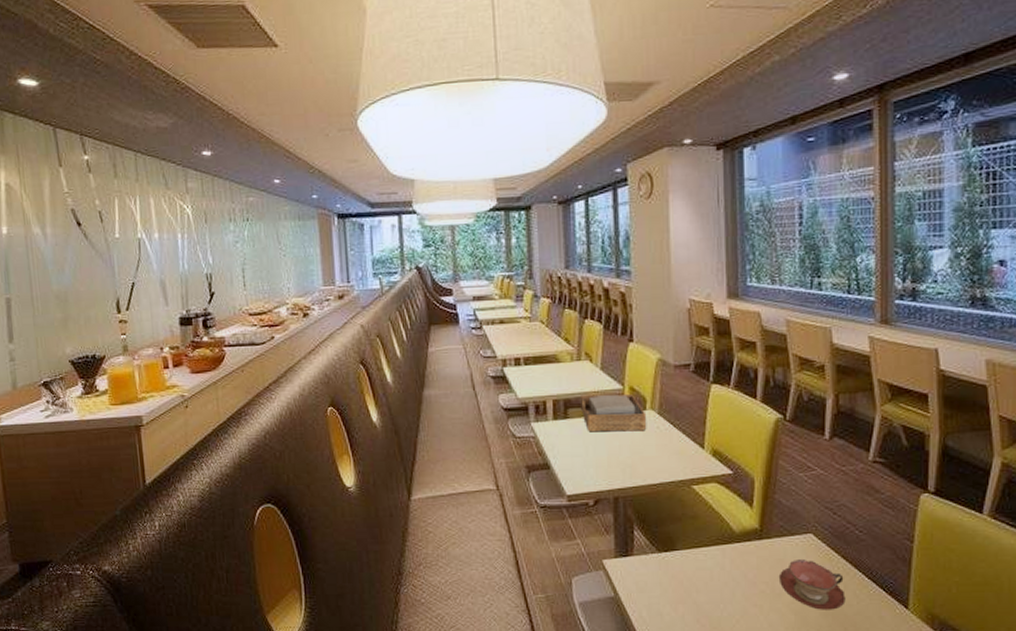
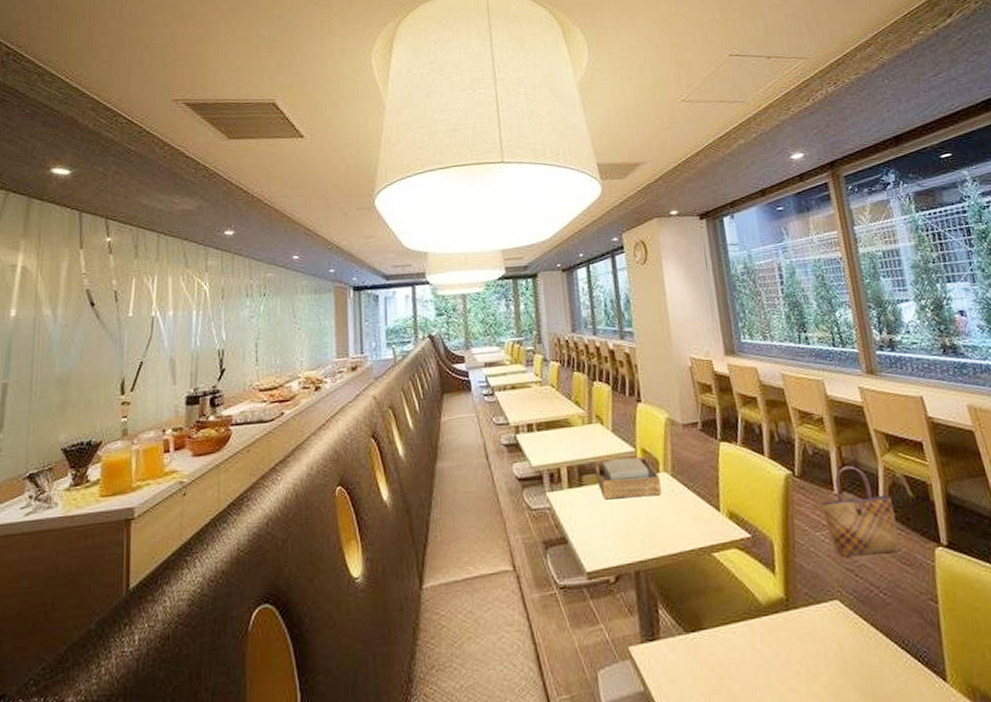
teacup: present [778,560,846,610] -> none [811,631,883,691]
tote bag: none [808,413,885,497] -> present [820,465,900,557]

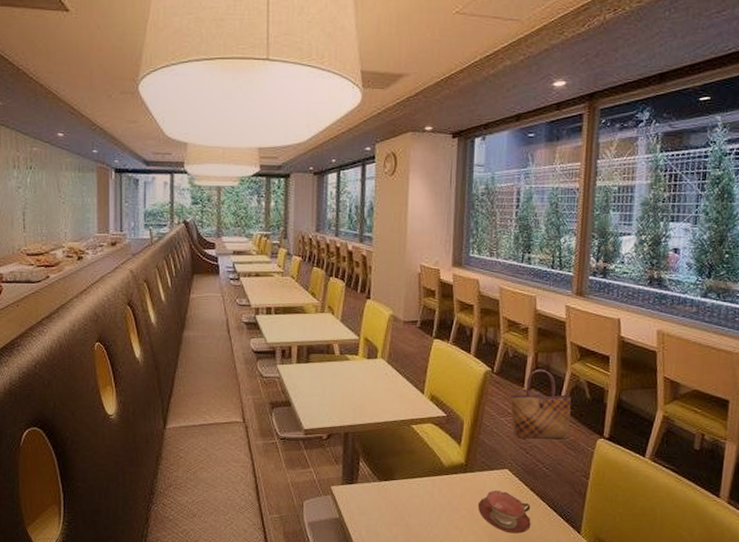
napkin holder: present [593,456,662,500] -> none [320,343,377,377]
teacup: none [811,631,883,691] -> present [477,491,531,534]

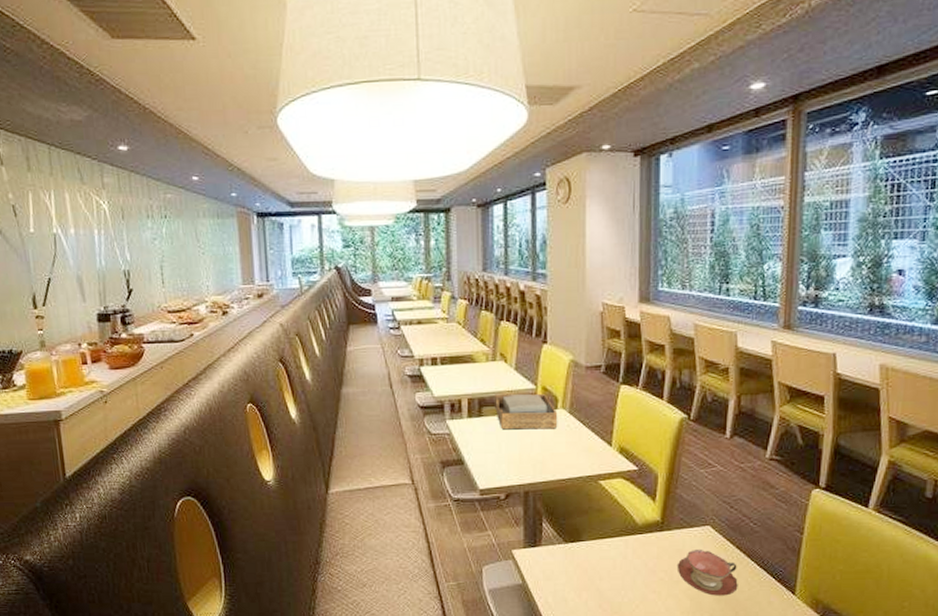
napkin holder: none [320,343,377,377] -> present [494,393,558,430]
tote bag: present [509,369,572,439] -> none [709,413,781,492]

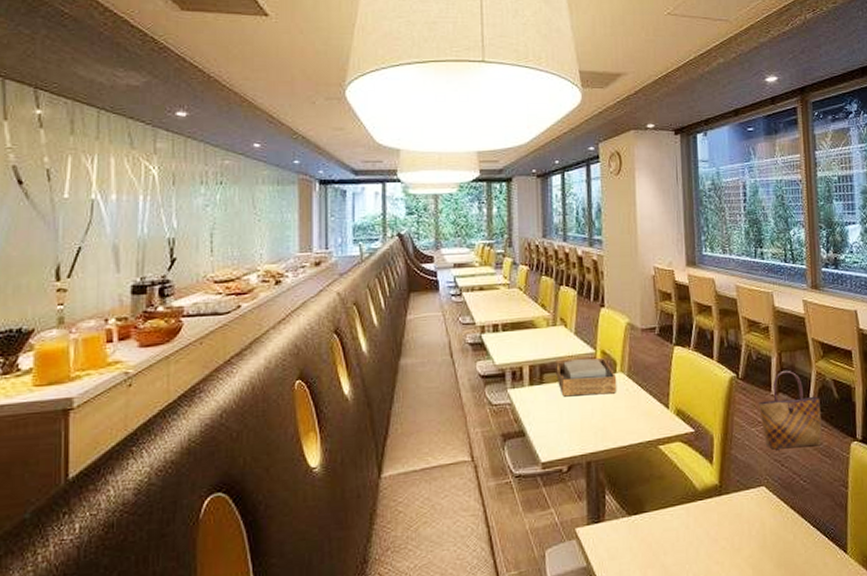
teacup: present [677,550,738,596] -> none [737,512,795,562]
tote bag: none [709,413,781,492] -> present [758,370,822,450]

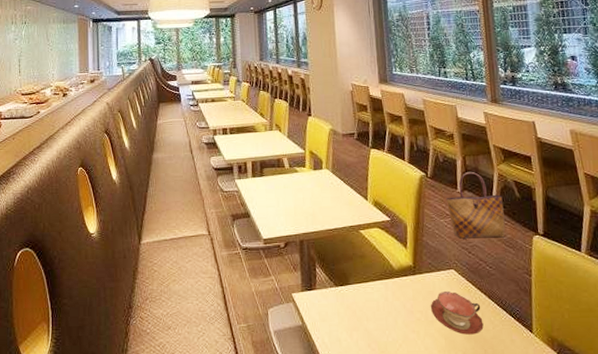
napkin holder: present [554,357,617,397] -> none [272,156,324,187]
teacup: none [737,512,795,562] -> present [430,291,484,335]

